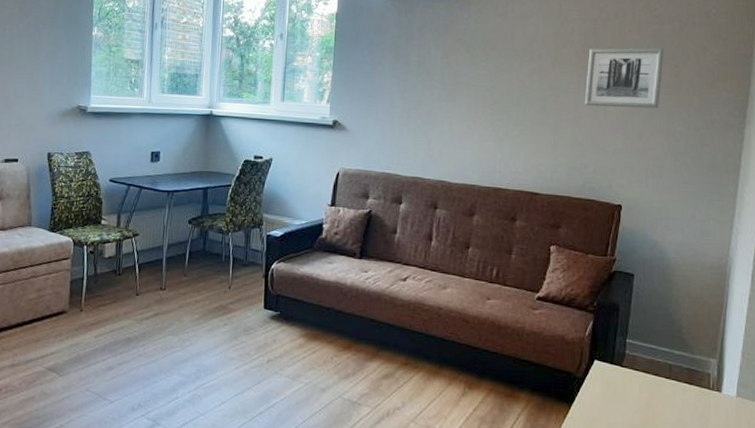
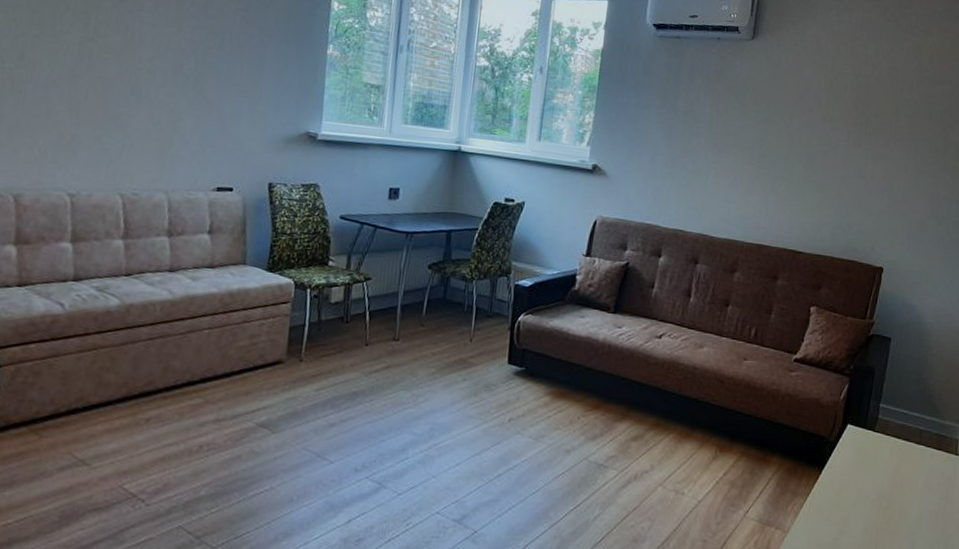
wall art: present [584,47,664,109] -> none [852,106,933,172]

